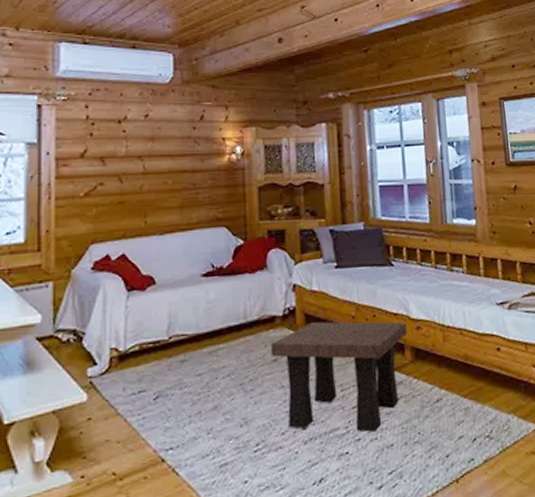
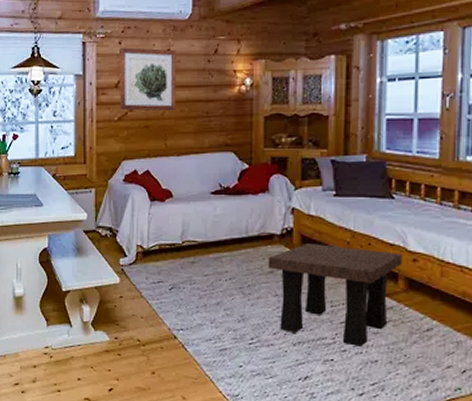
wall art: none [86,111,157,184] -> present [119,47,176,111]

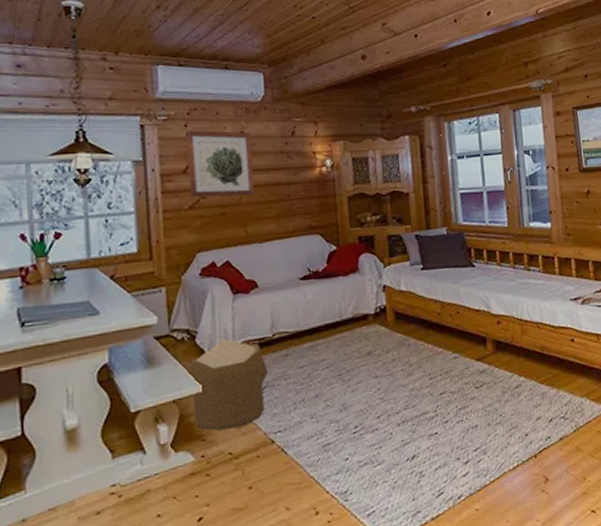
pouf: none [107,239,176,320] -> present [186,338,268,431]
side table: present [268,243,402,347] -> none [364,317,488,415]

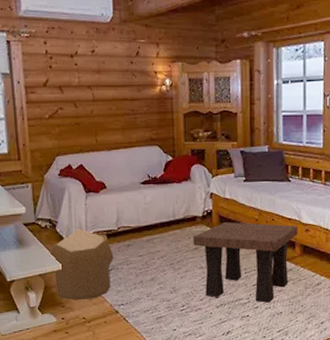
wall art: present [186,130,254,198] -> none [45,47,104,109]
side table: none [364,317,488,415] -> present [192,222,298,303]

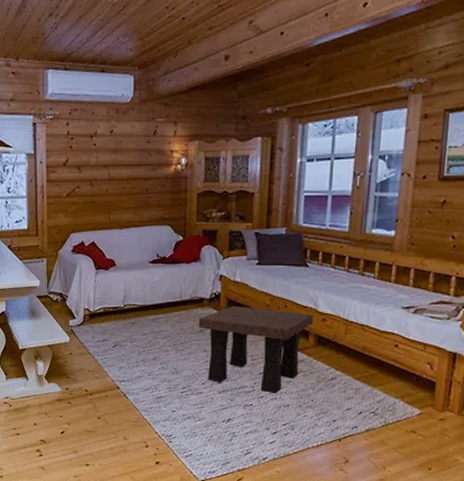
pouf: present [49,228,114,301] -> none [58,303,119,373]

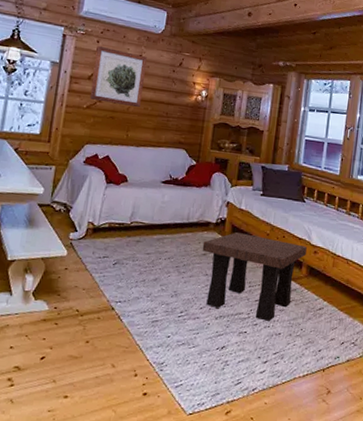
wall art: none [67,128,119,188] -> present [89,45,147,108]

